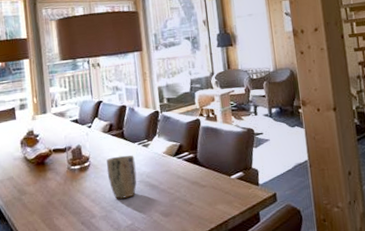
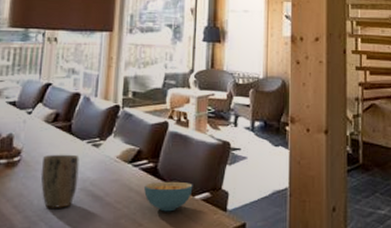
cereal bowl: none [189,166,229,192] -> present [144,181,193,212]

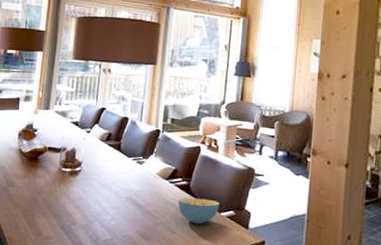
plant pot: present [40,154,80,208] -> none [96,167,127,212]

